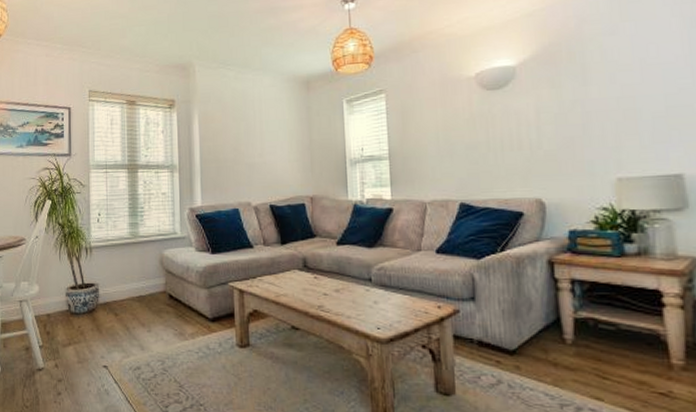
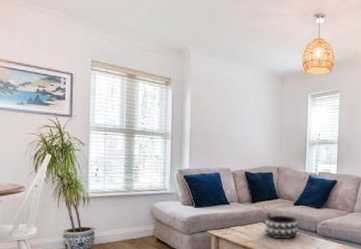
decorative bowl: none [299,258,345,290] -> present [264,215,298,238]

